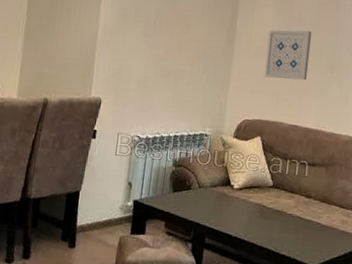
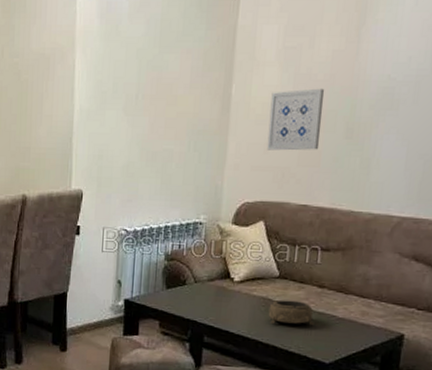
decorative bowl: none [263,207,302,231] -> present [268,300,314,325]

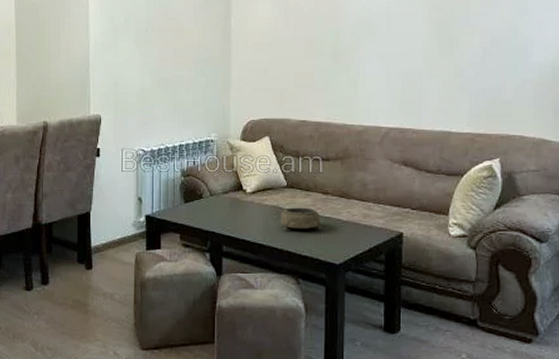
wall art: present [266,88,325,151] -> none [266,19,312,74]

